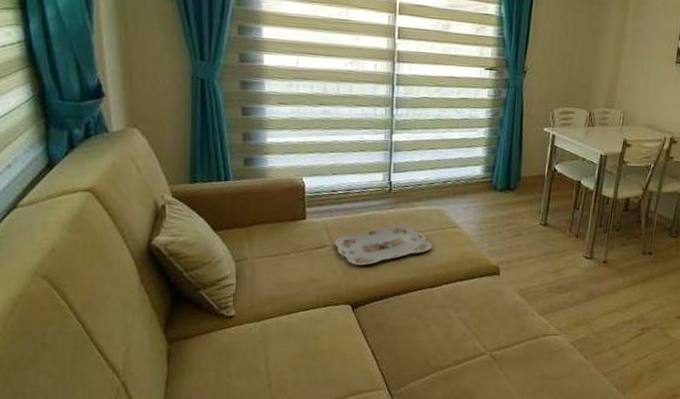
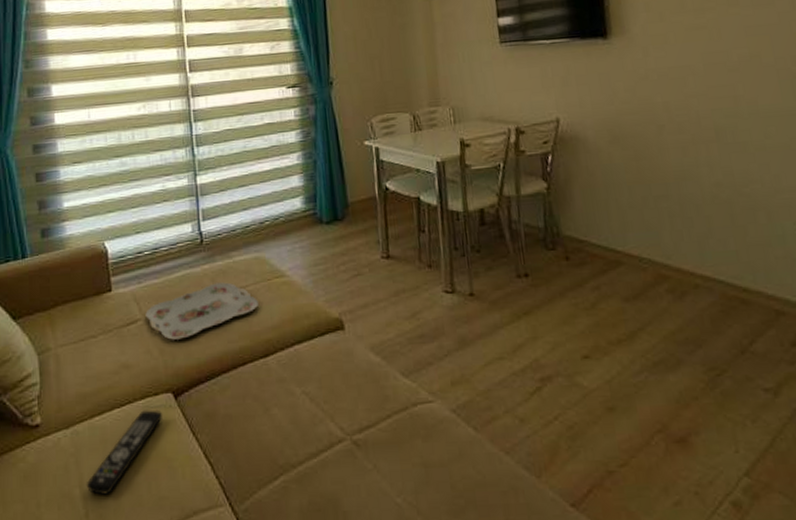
remote control: none [271,315,341,373] -> present [86,409,163,495]

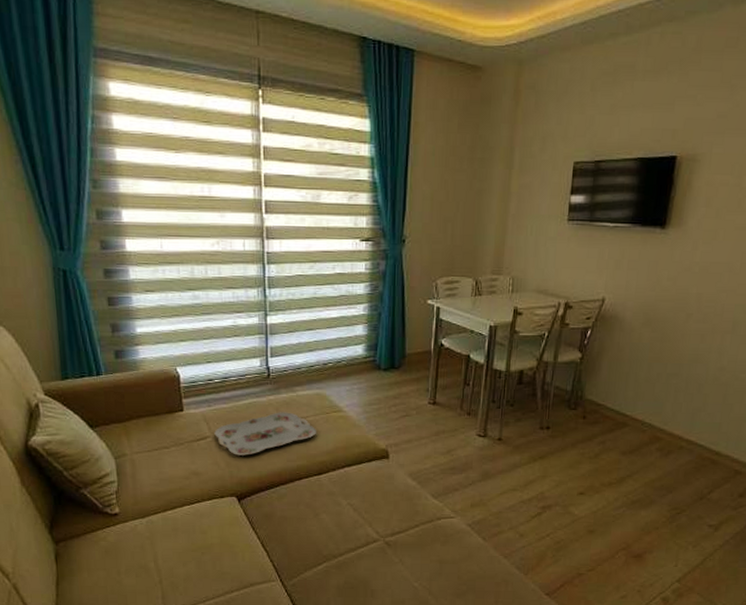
remote control: present [86,409,163,495] -> none [160,508,228,568]

